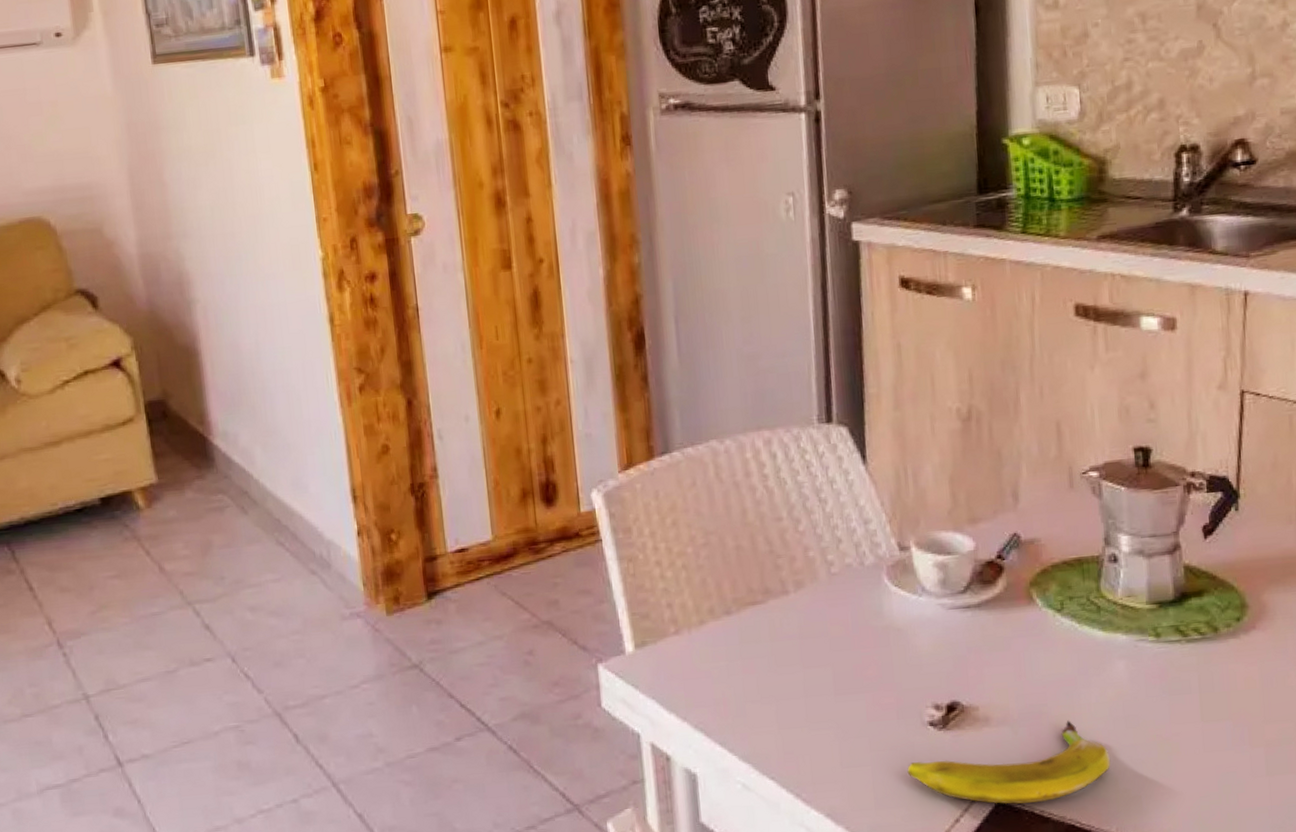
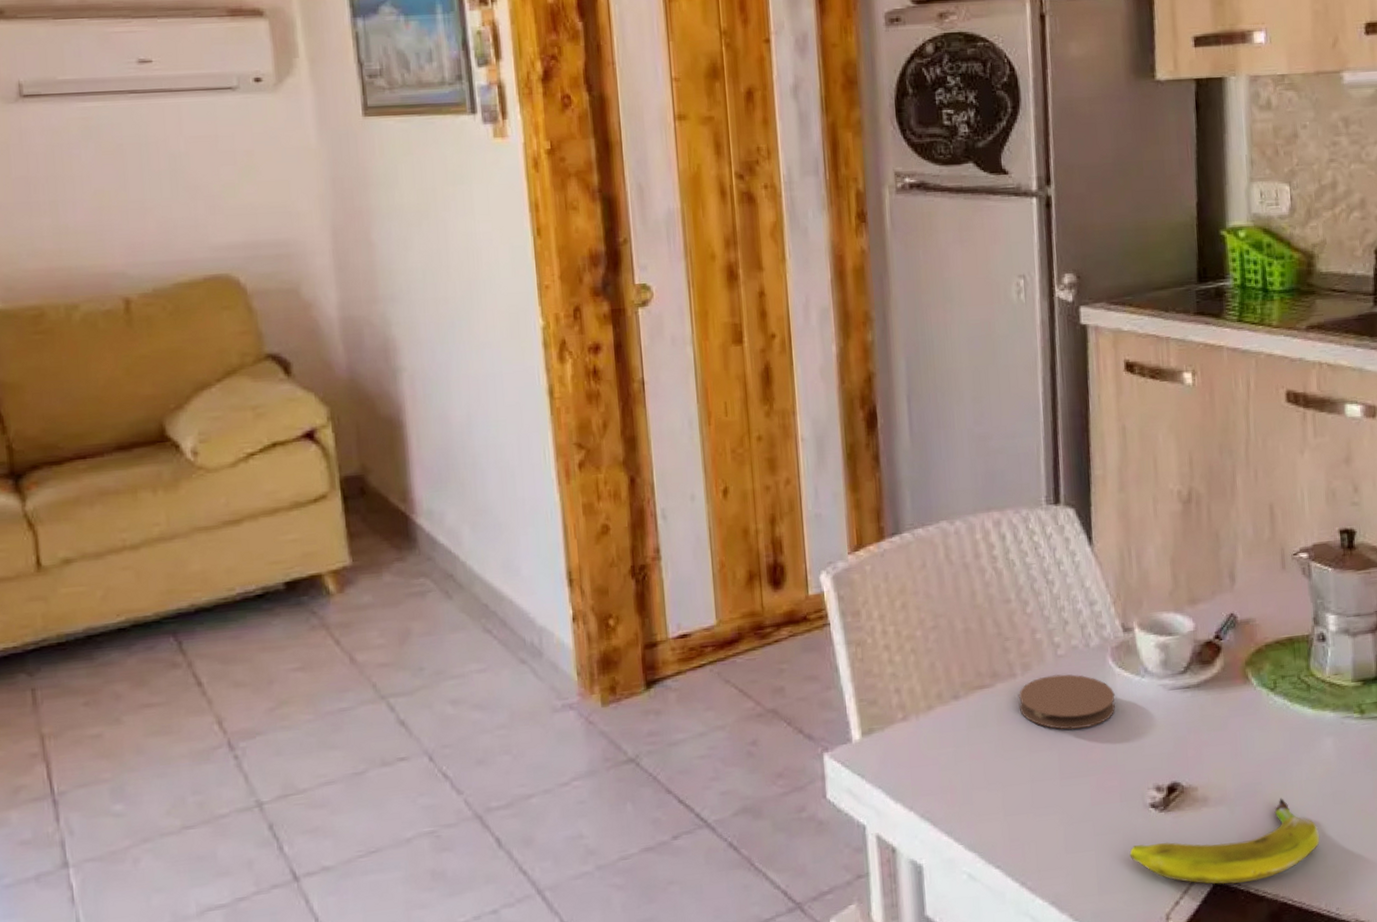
coaster: none [792,592,891,646] -> present [1019,674,1115,730]

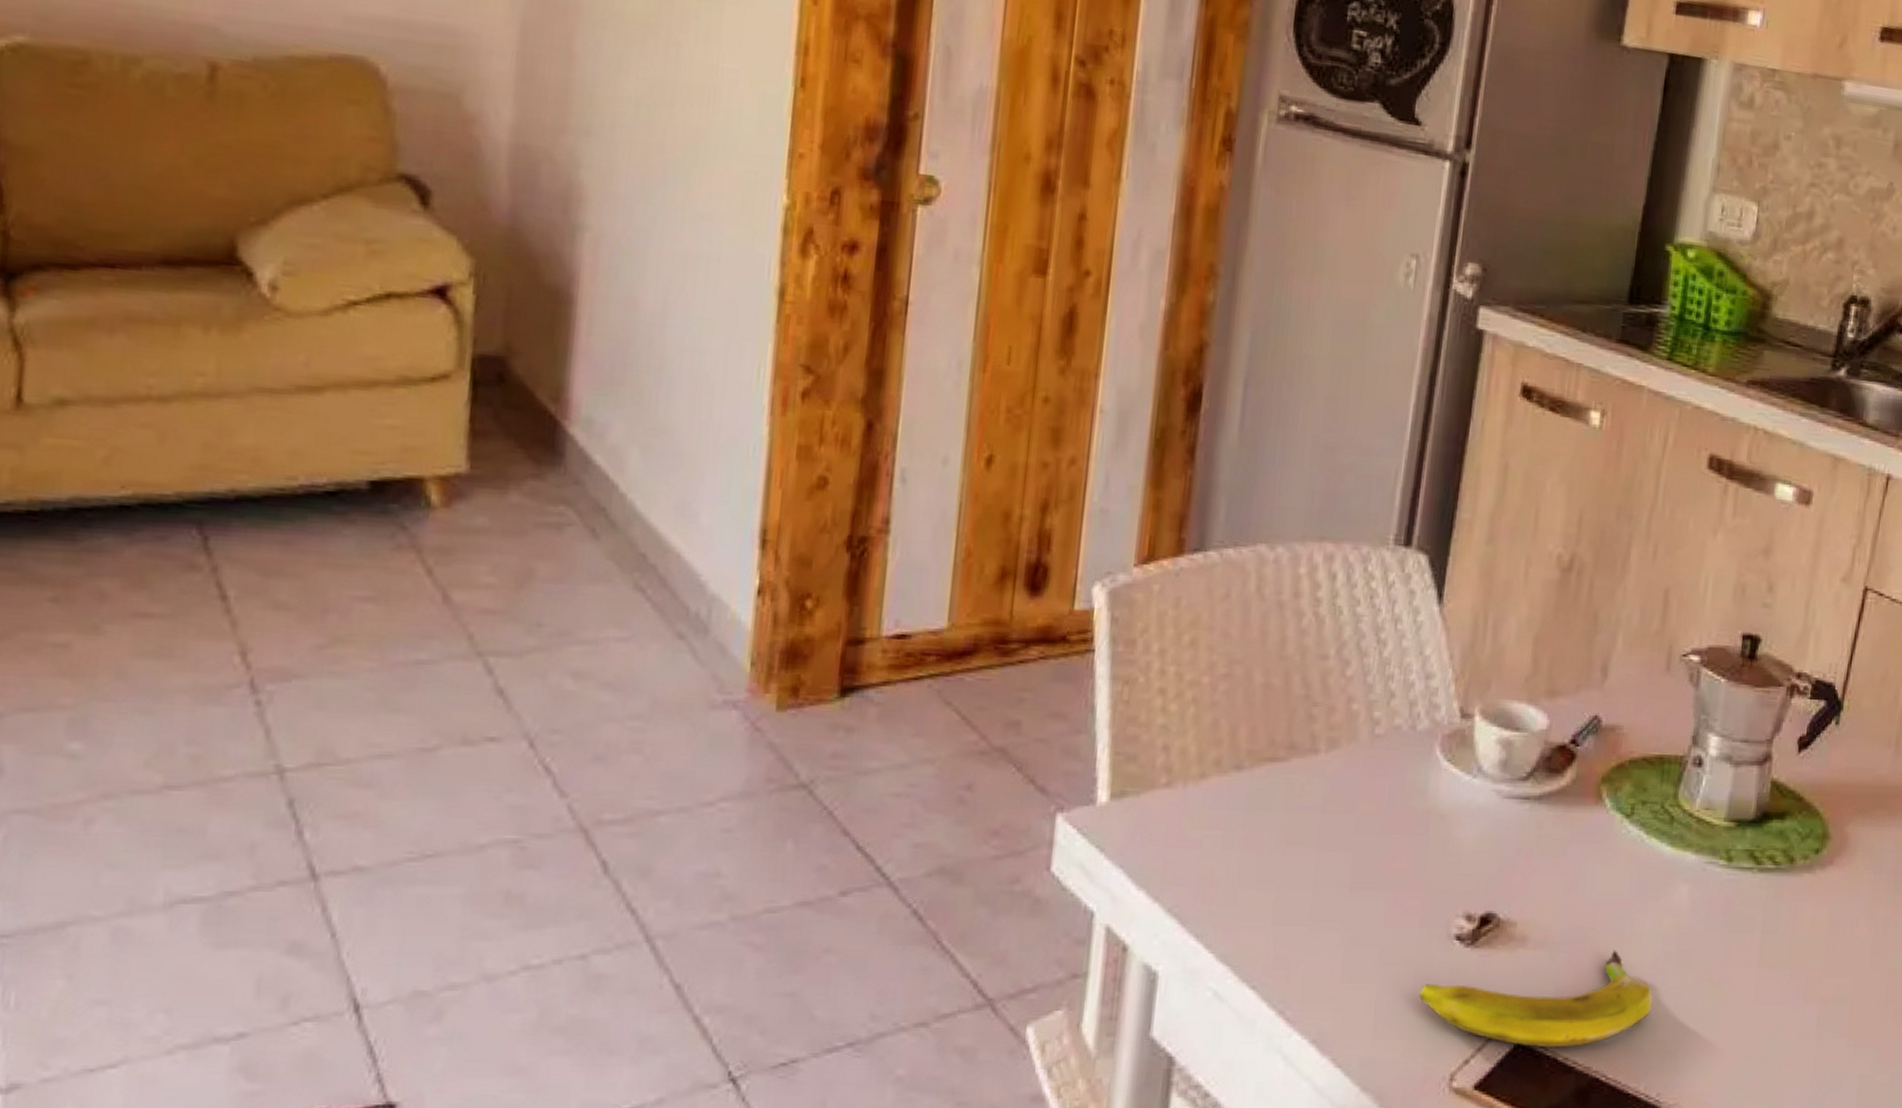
coaster: present [1019,674,1115,730] -> none [1315,758,1437,829]

